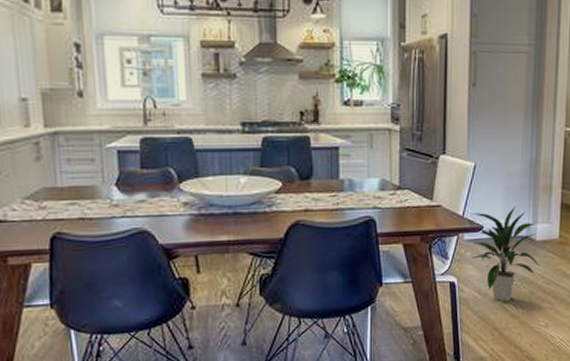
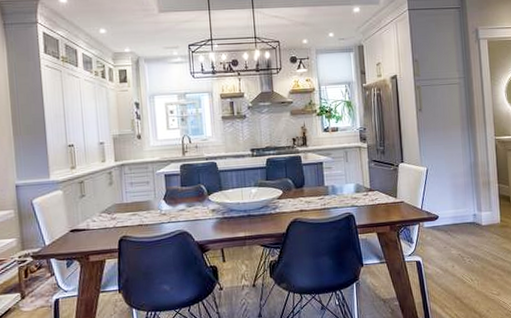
indoor plant: present [471,205,540,302] -> none [428,198,487,276]

